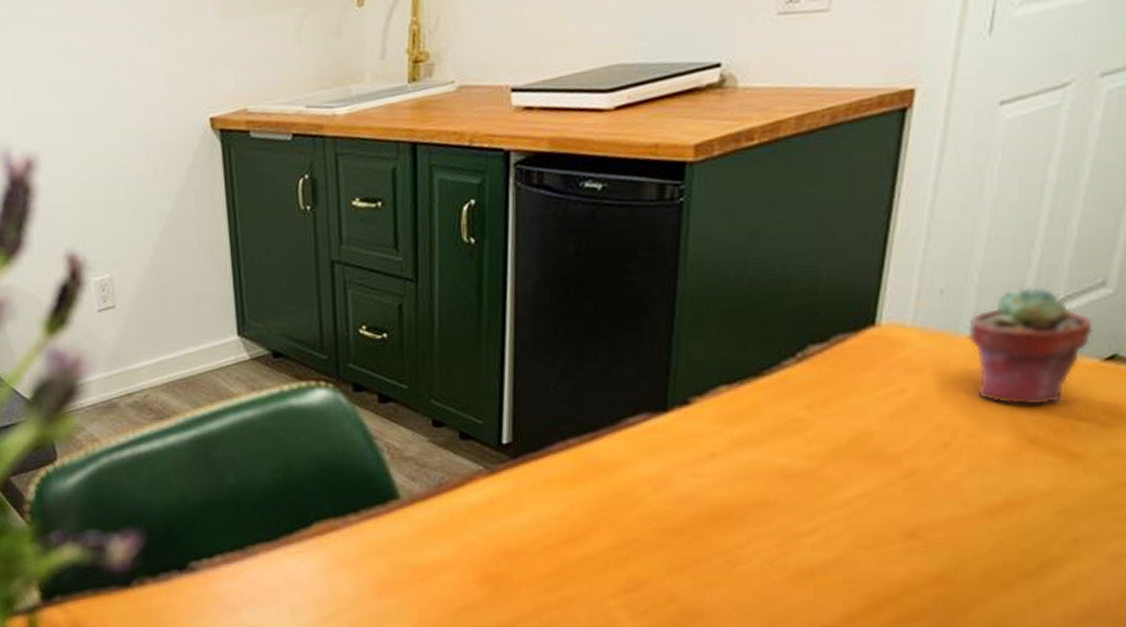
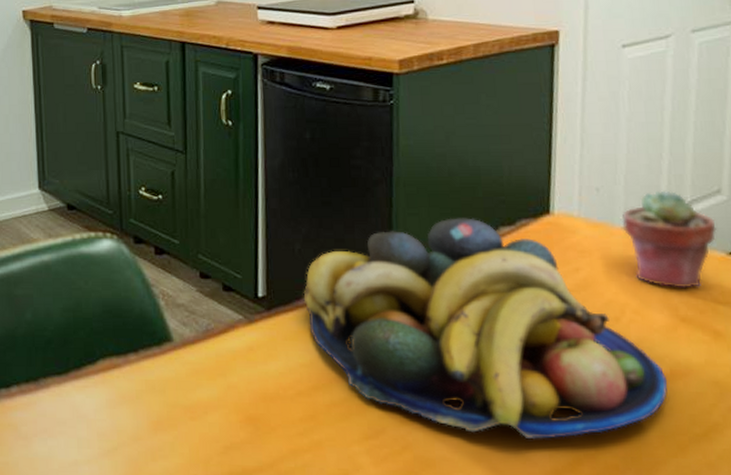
fruit bowl: none [557,336,1001,584] -> present [303,218,668,439]

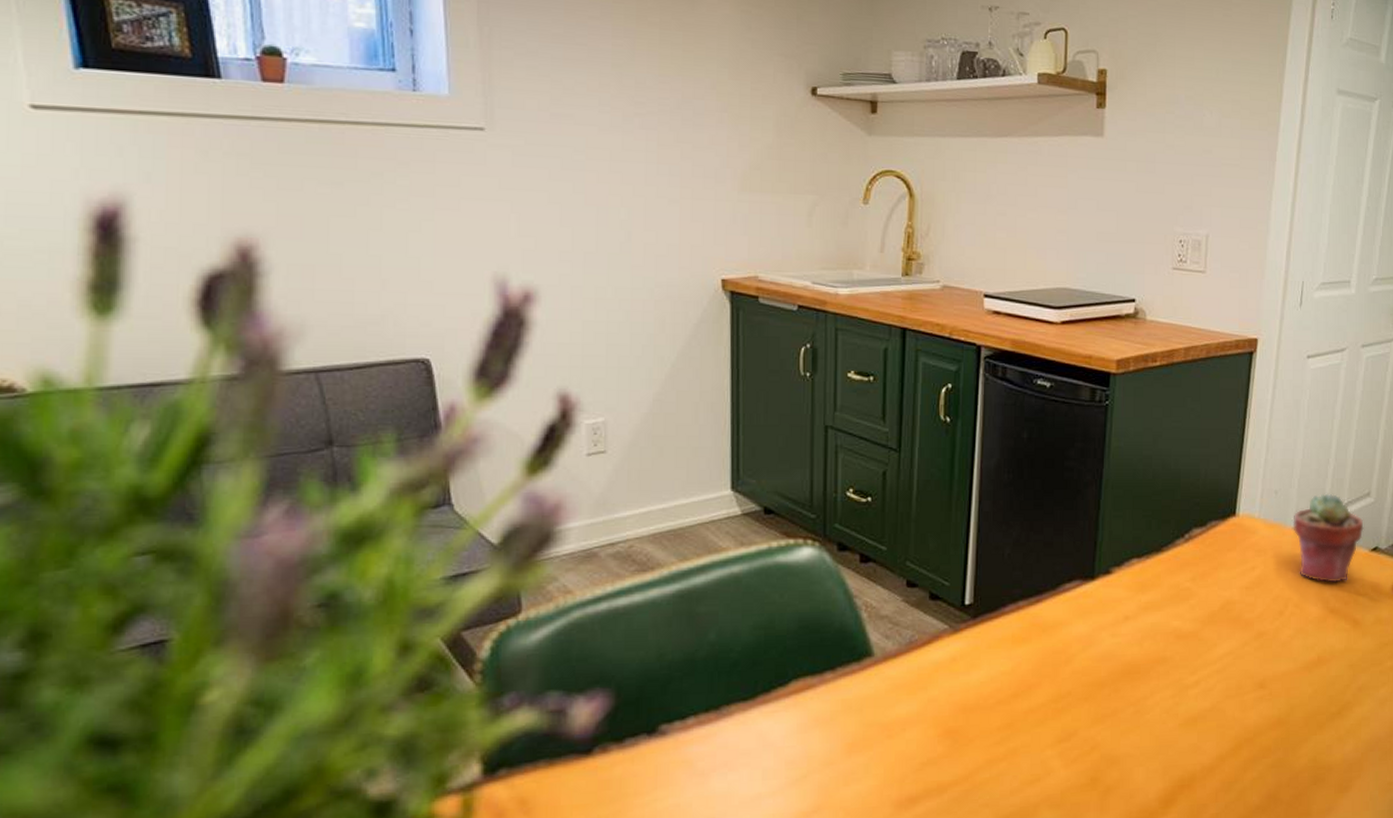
fruit bowl: present [303,218,668,439] -> none [1009,520,1315,729]

